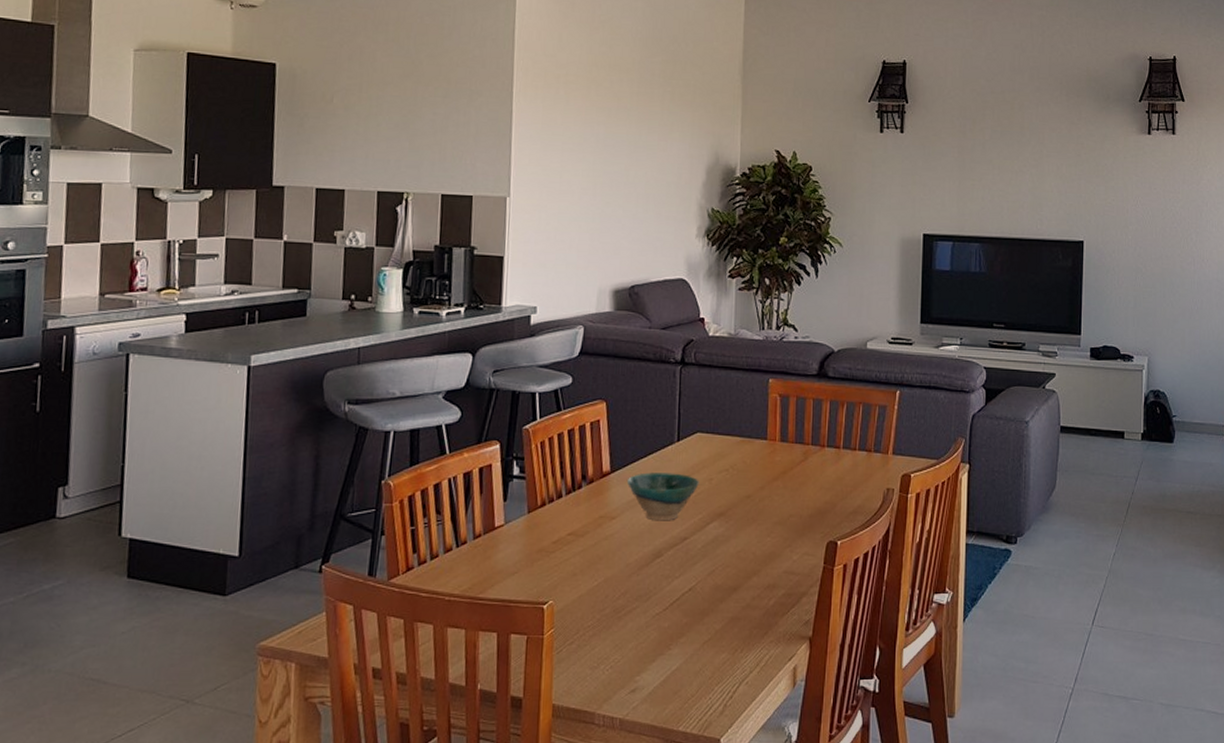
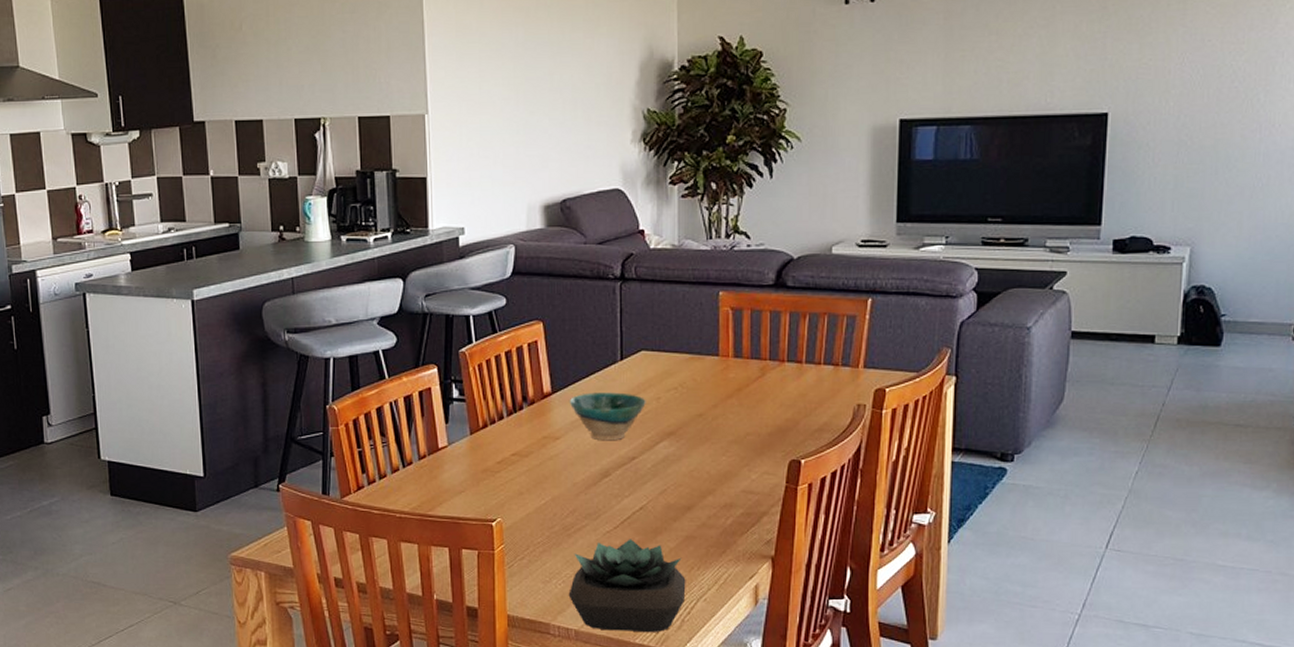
succulent plant: none [615,621,730,719] -> present [568,539,686,633]

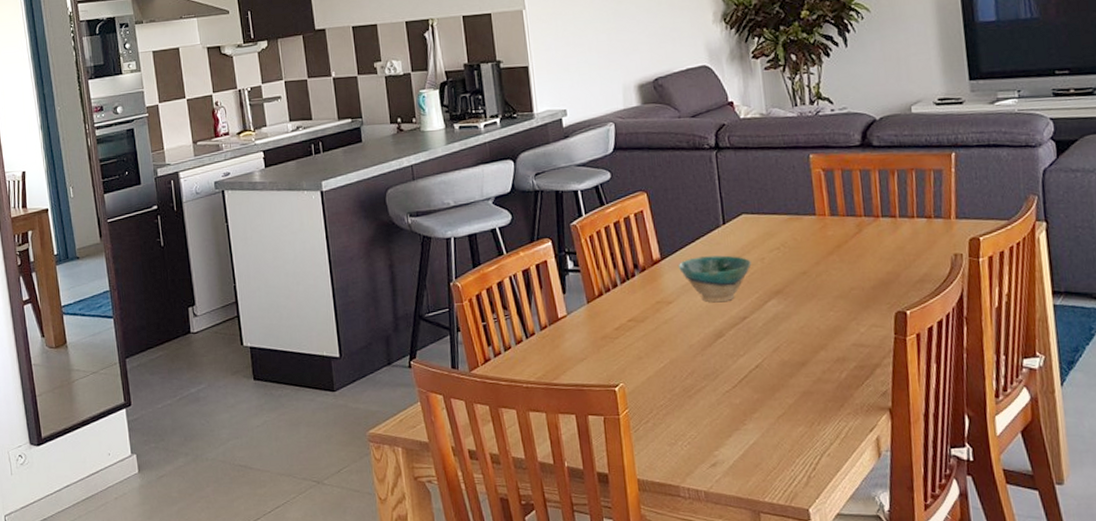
succulent plant: present [568,539,686,633] -> none [694,397,809,491]

